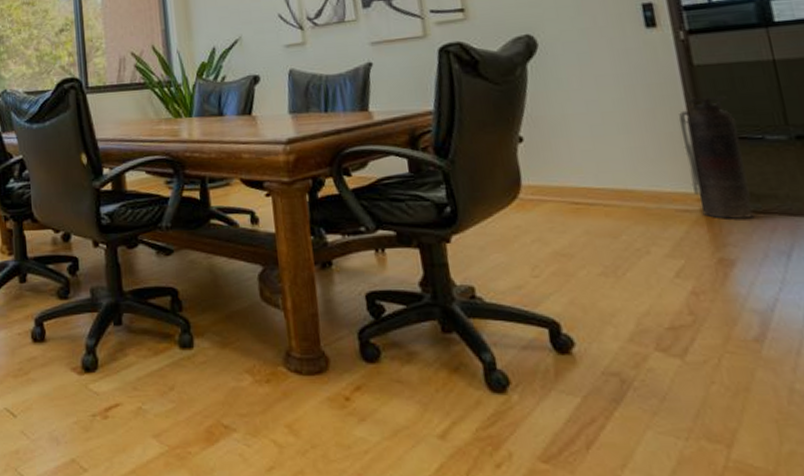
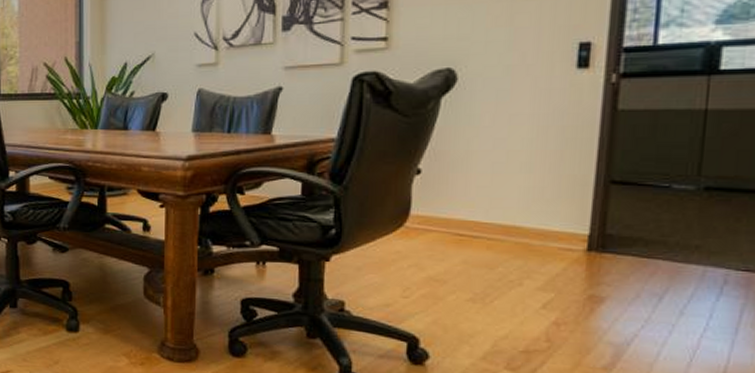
fire extinguisher: present [678,95,754,220] -> none [581,142,647,263]

